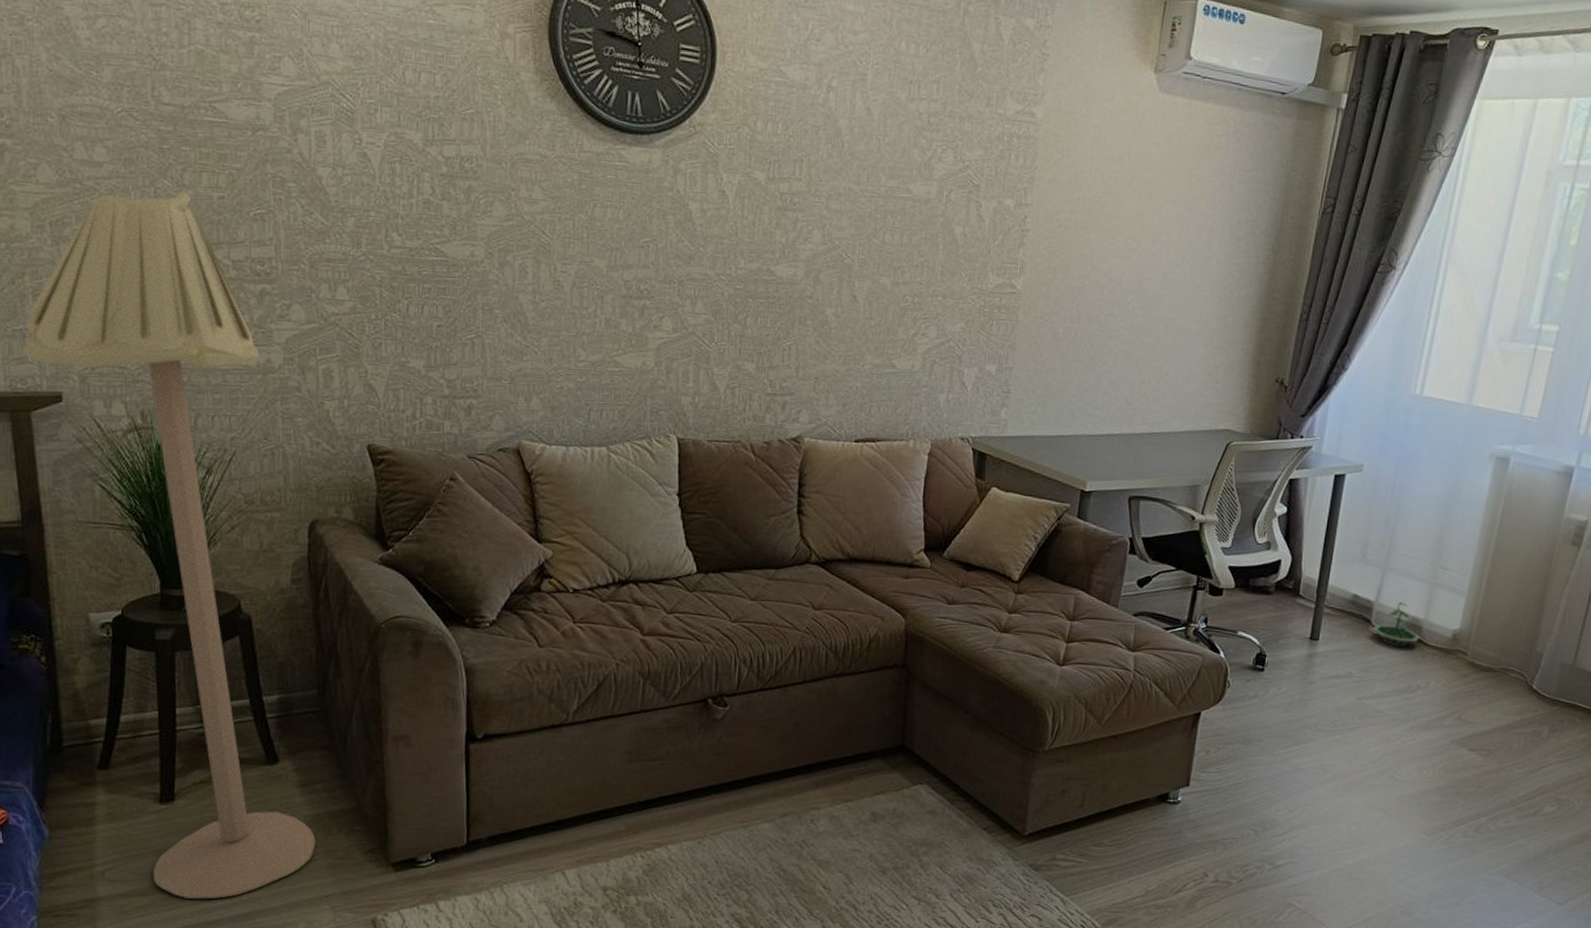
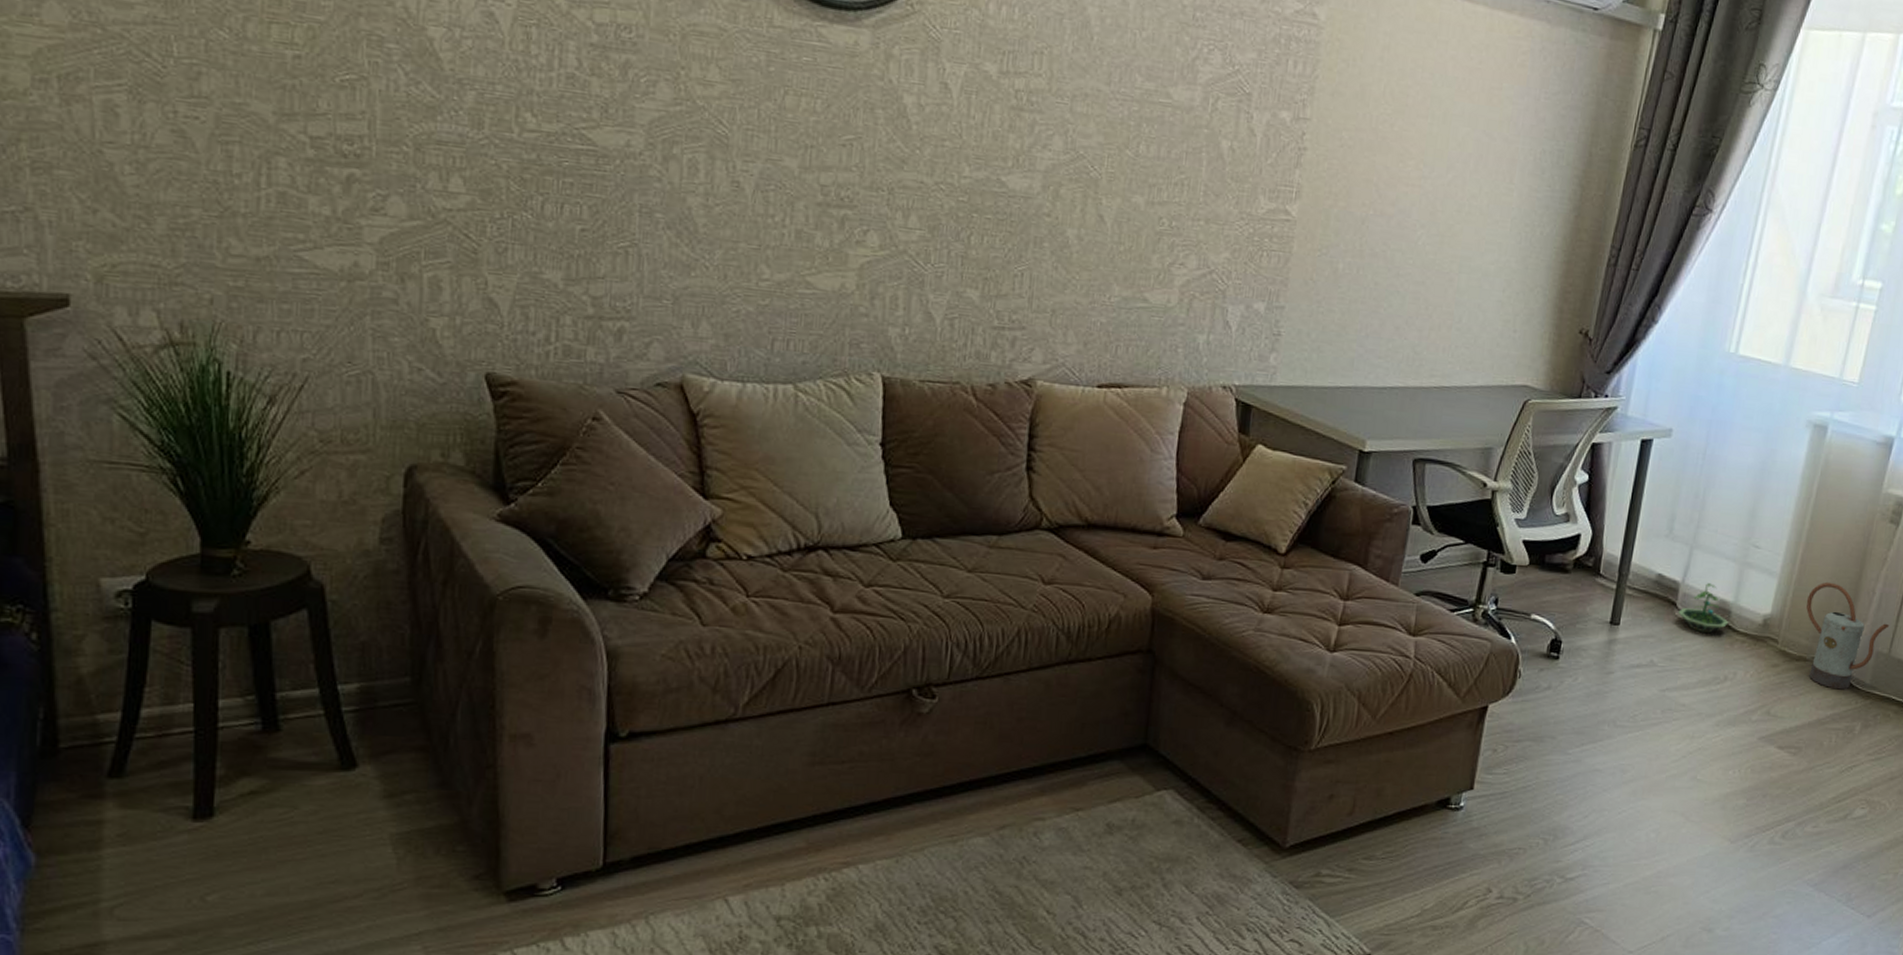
floor lamp: present [23,191,316,899] -> none [16,44,405,941]
watering can: none [1493,599,1574,698] -> present [1806,581,1890,690]

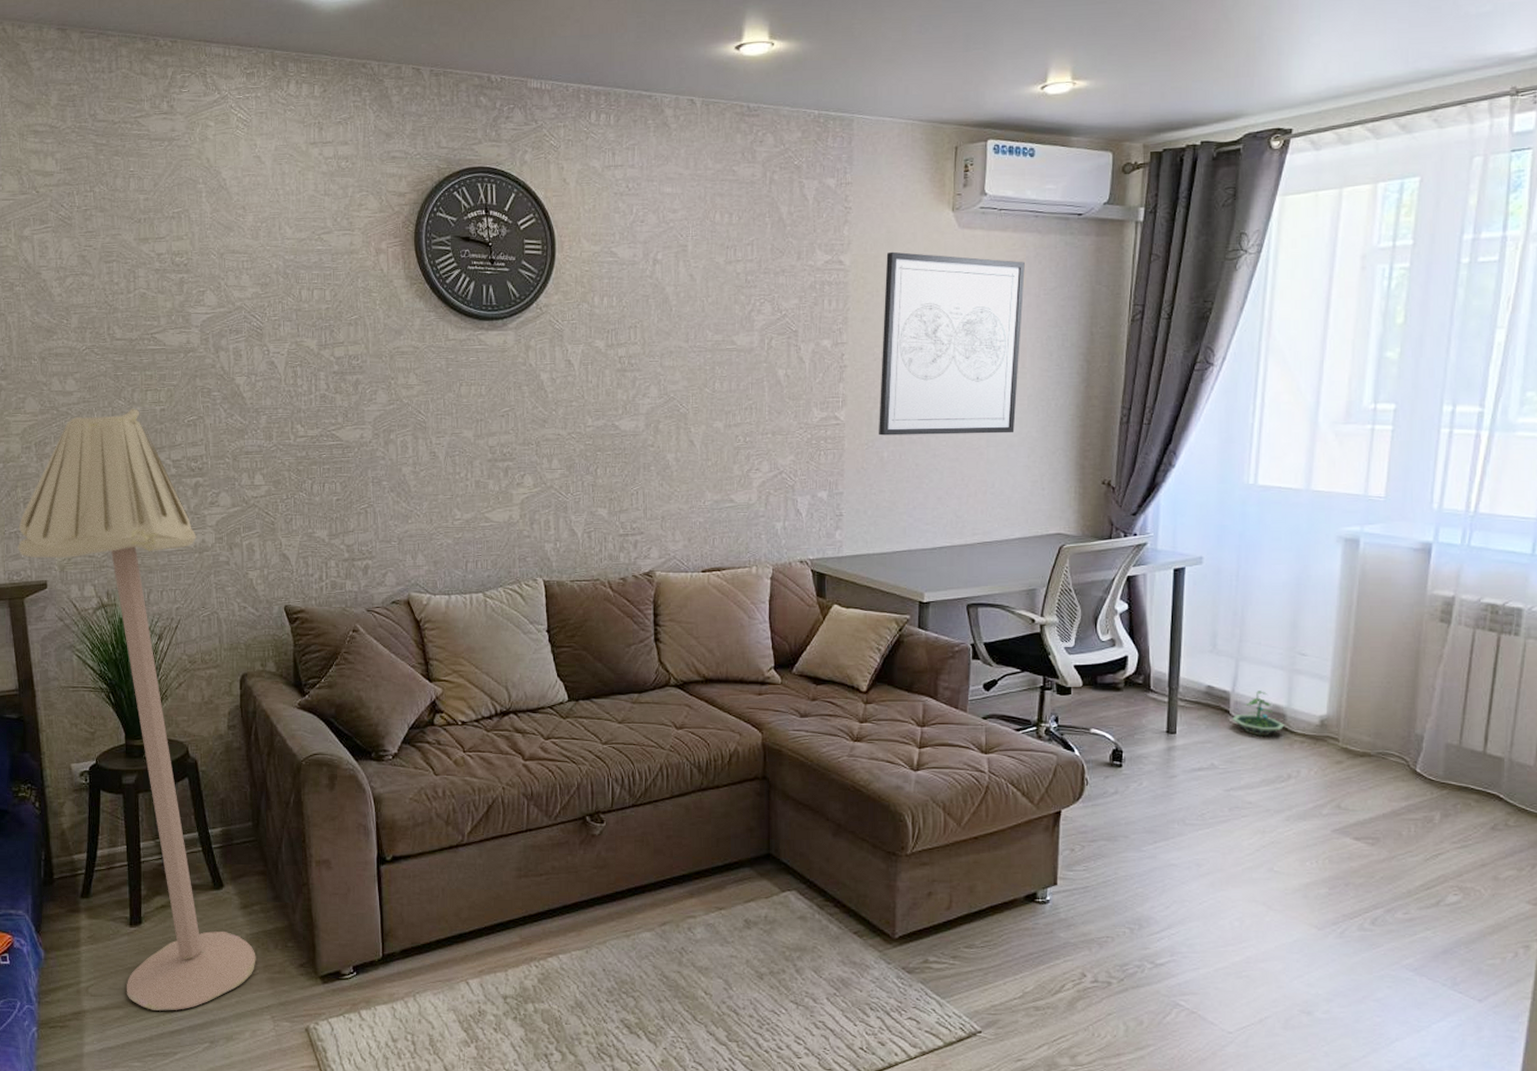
floor lamp: none [16,44,405,941] -> present [18,408,256,1011]
wall art: none [1336,13,1528,260] -> present [879,251,1025,436]
watering can: present [1806,581,1890,690] -> none [1362,681,1456,782]

